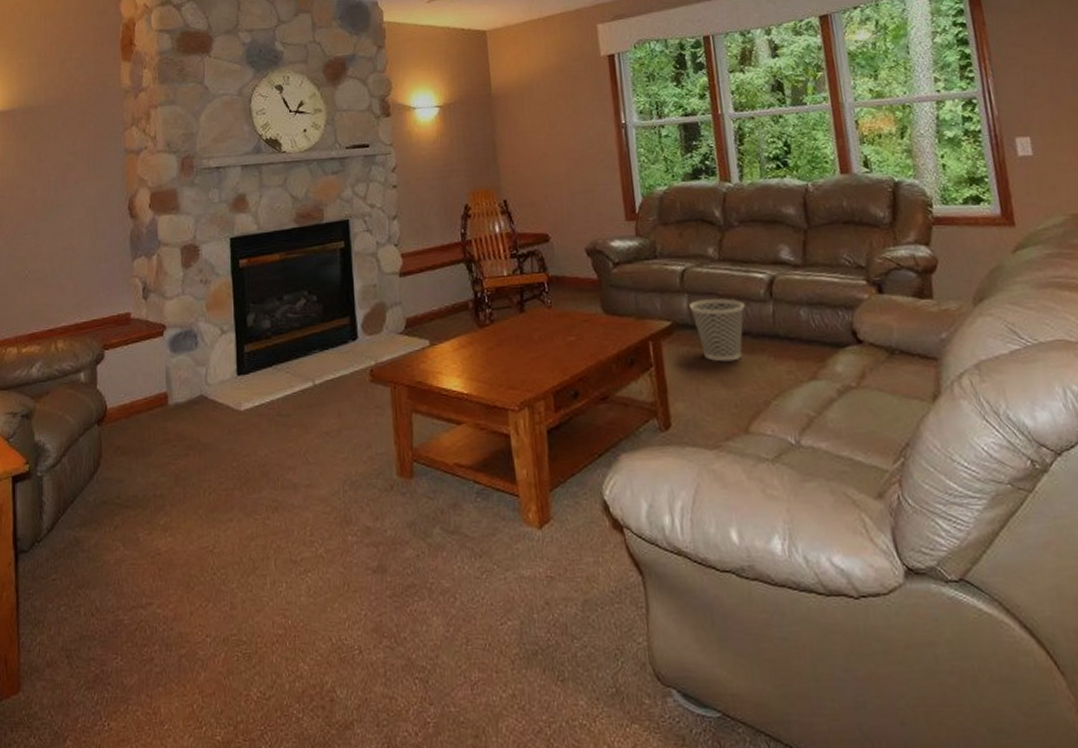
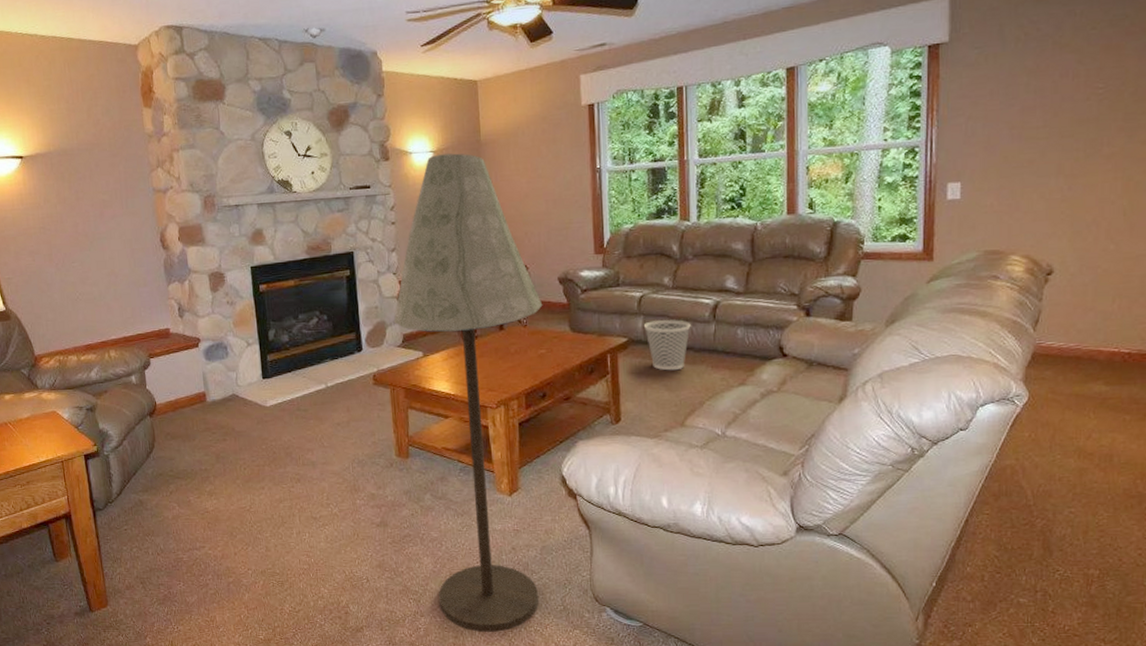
floor lamp: none [394,108,583,728] -> present [393,153,543,632]

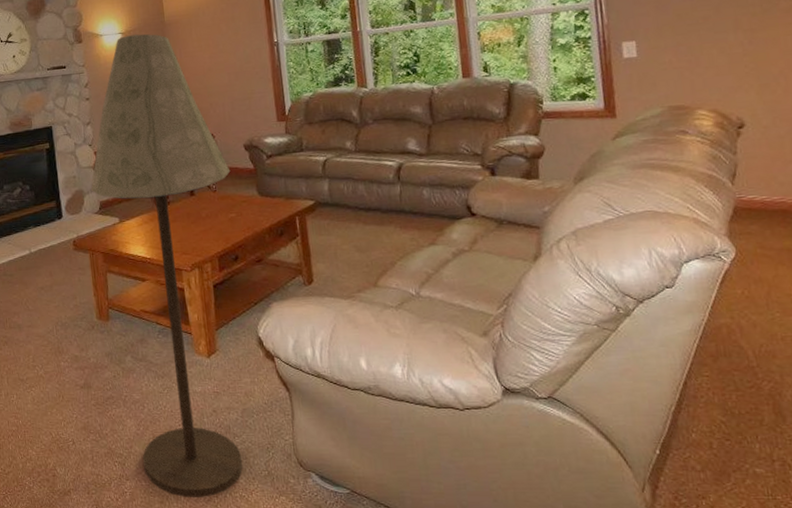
wastebasket: present [643,320,691,371] -> none [329,182,376,232]

